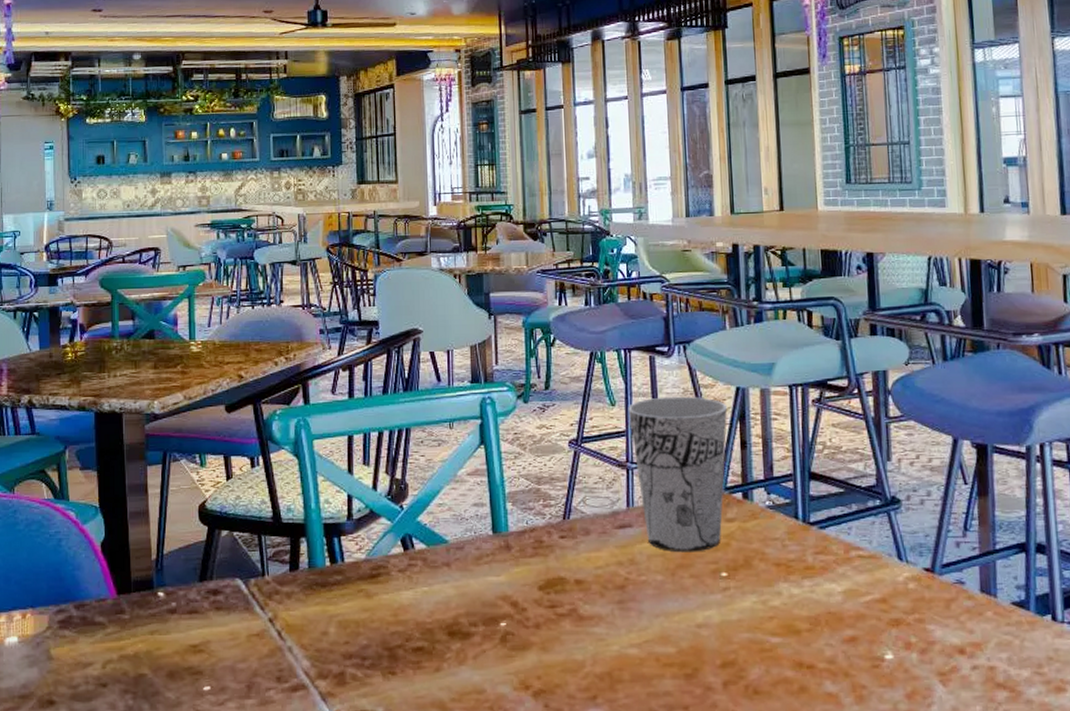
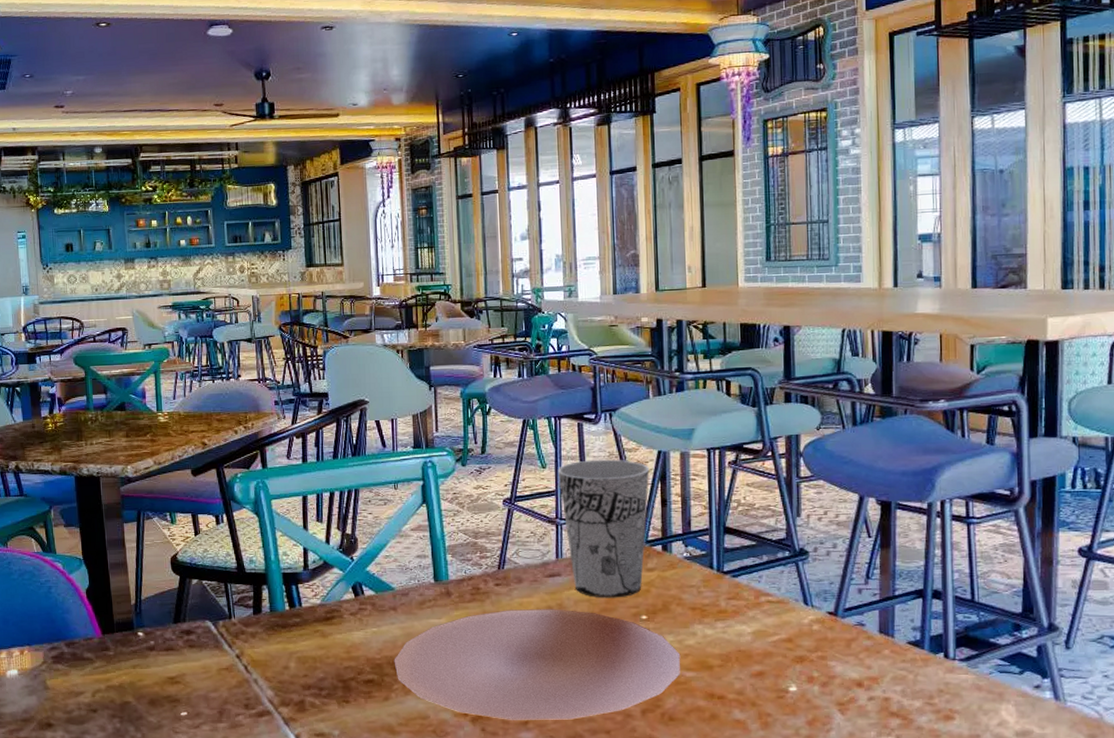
plate: none [446,565,766,694] -> present [394,609,681,720]

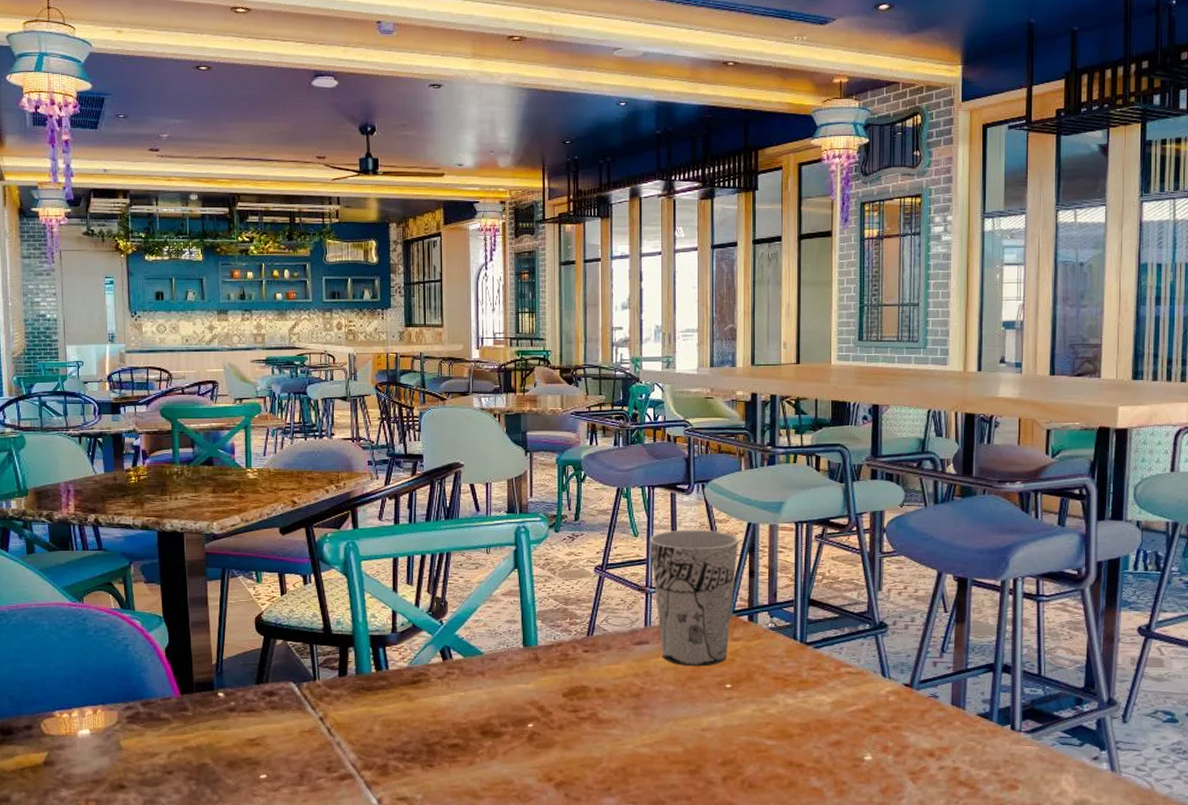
plate: present [394,609,681,720] -> none [480,676,762,786]

